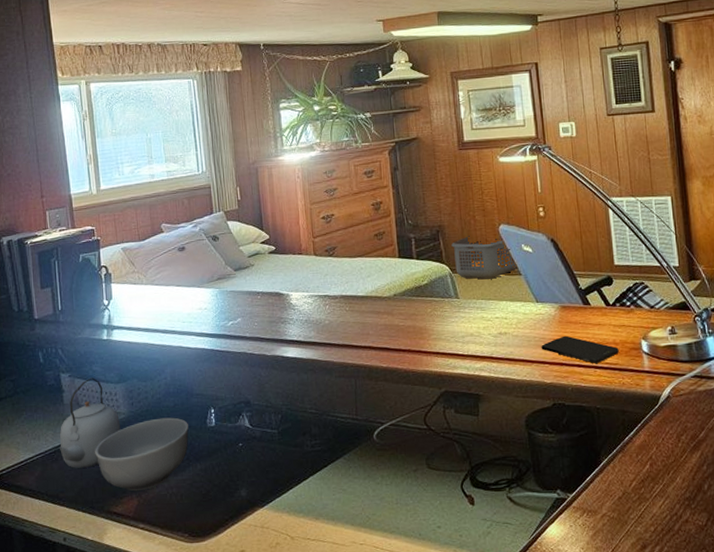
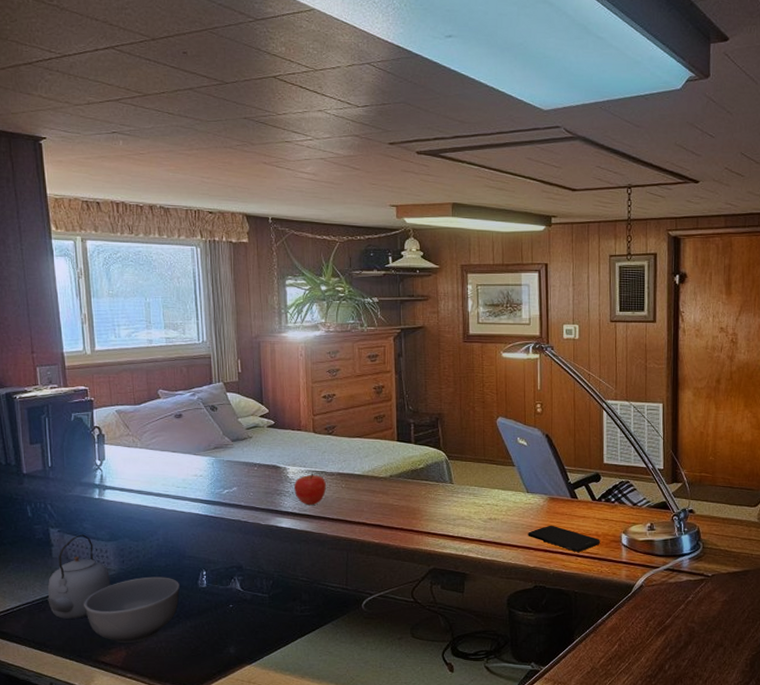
fruit: none [298,298,330,332] -> present [294,473,326,506]
clothes hamper: present [451,236,518,279] -> none [450,425,512,468]

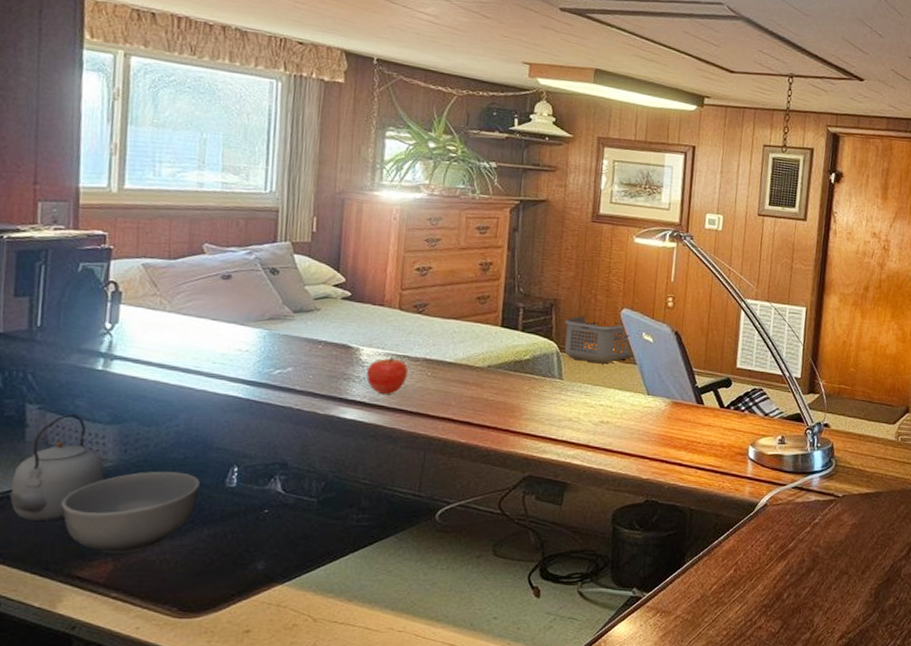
clothes hamper: none [450,425,512,468] -> present [564,315,634,364]
smartphone: present [528,525,600,552] -> none [643,432,725,464]

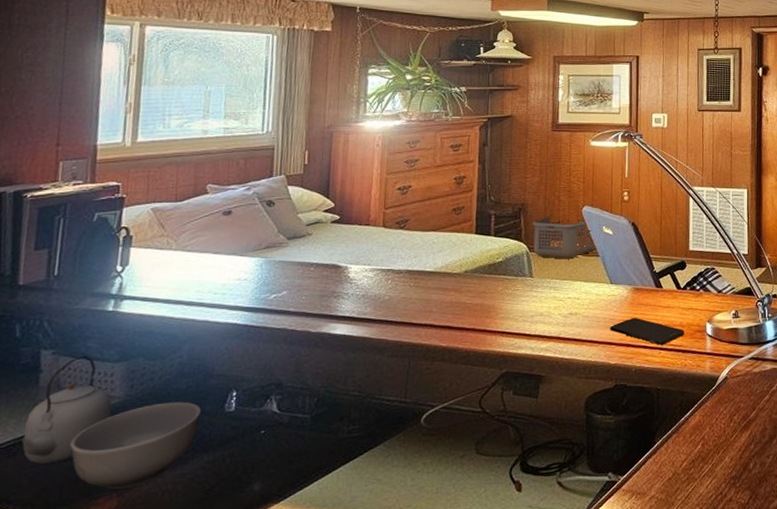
fruit: present [367,357,408,395] -> none [355,271,392,308]
smartphone: none [643,432,725,464] -> present [610,317,685,345]

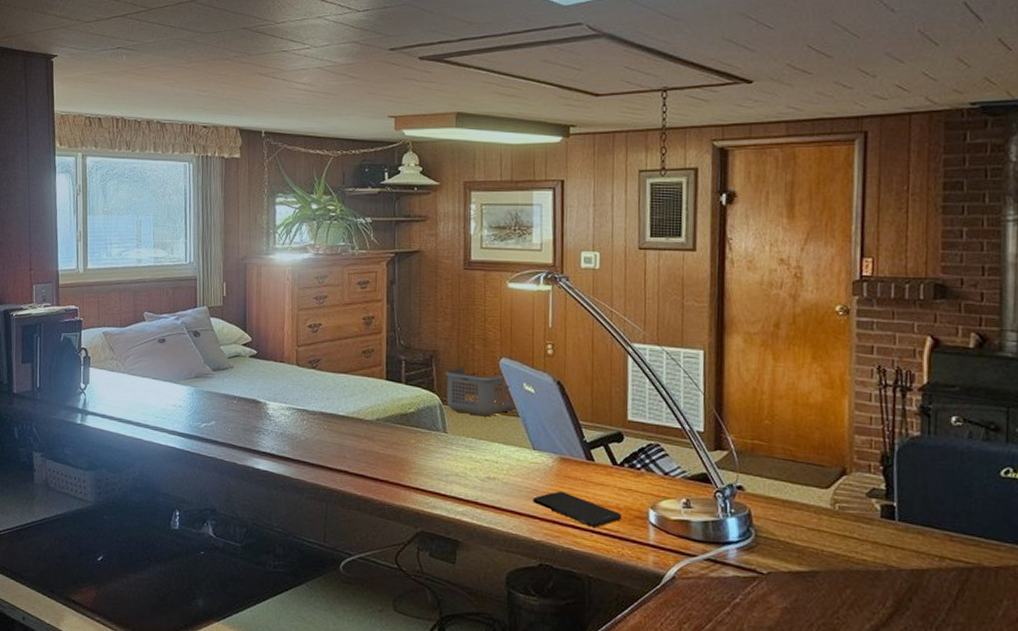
teakettle: present [22,355,112,464] -> none [26,460,86,551]
bowl: present [70,401,201,490] -> none [59,512,152,583]

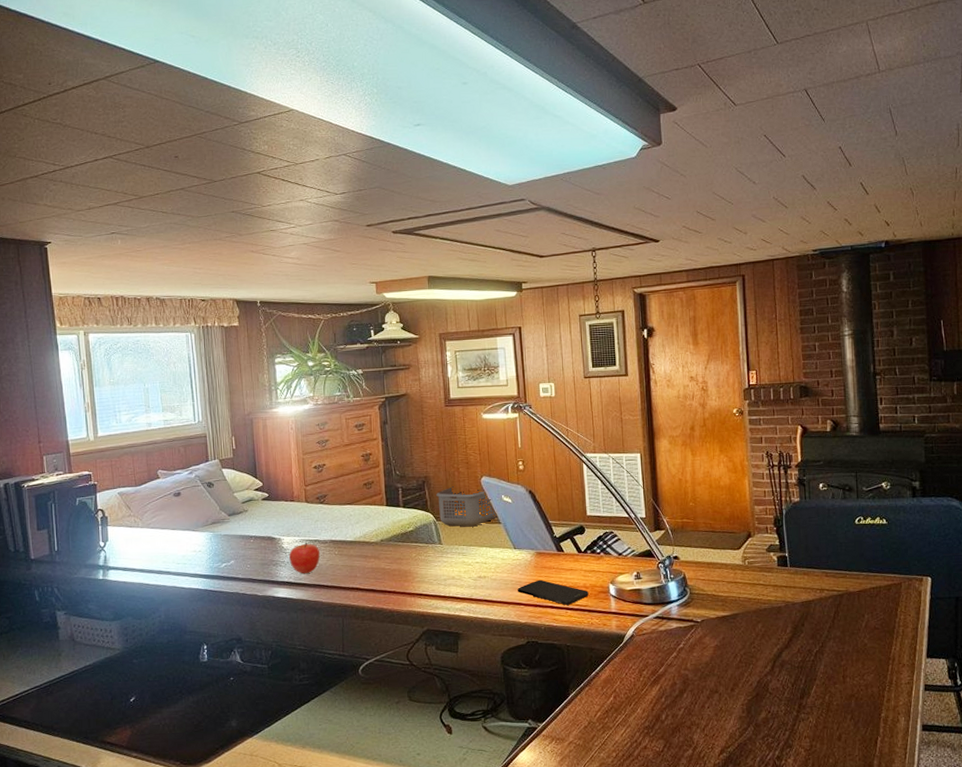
fruit: none [274,410,307,447] -> present [289,542,320,574]

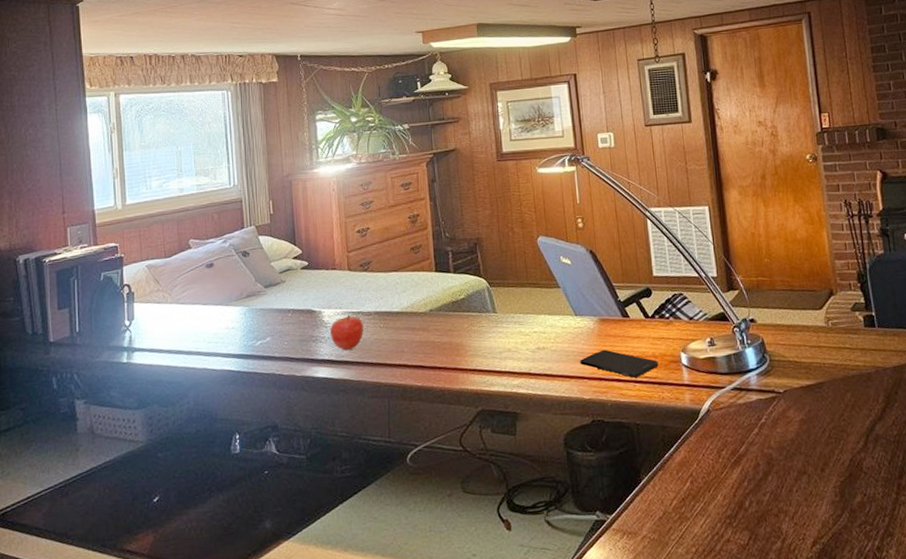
clothes hamper: present [436,486,497,527] -> none [489,248,556,293]

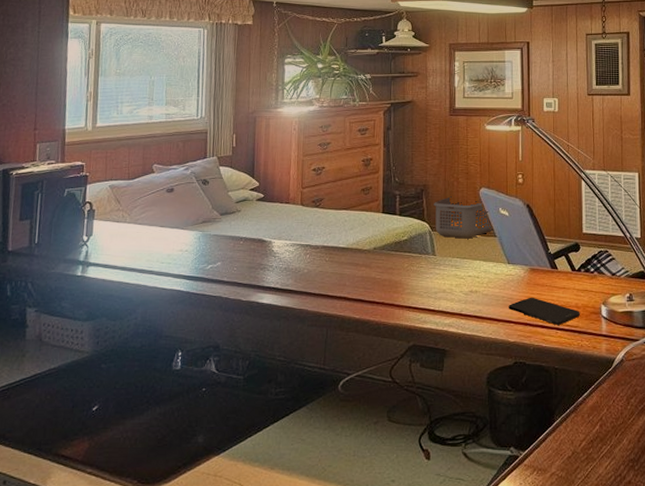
fruit: present [330,314,364,351] -> none [278,246,310,280]
clothes hamper: none [489,248,556,293] -> present [434,196,493,239]

